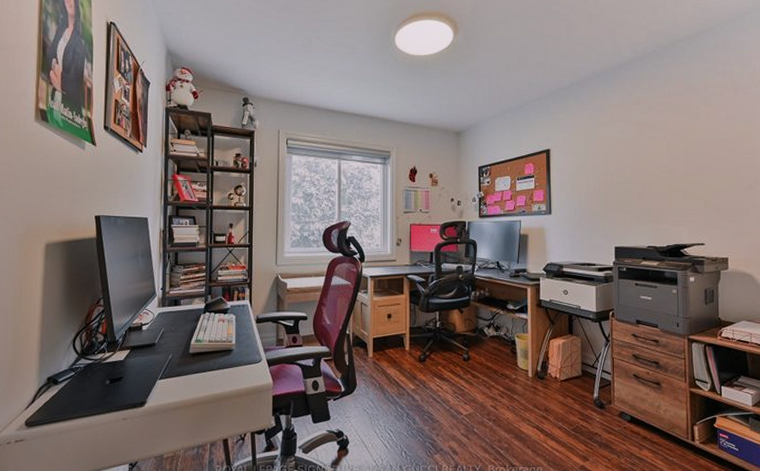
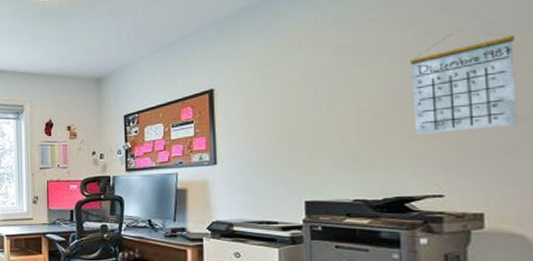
calendar: none [684,118,748,197] -> present [410,30,518,136]

